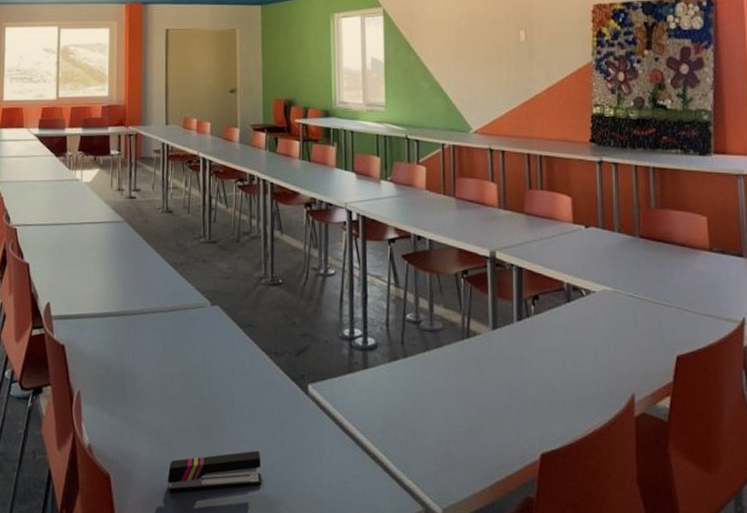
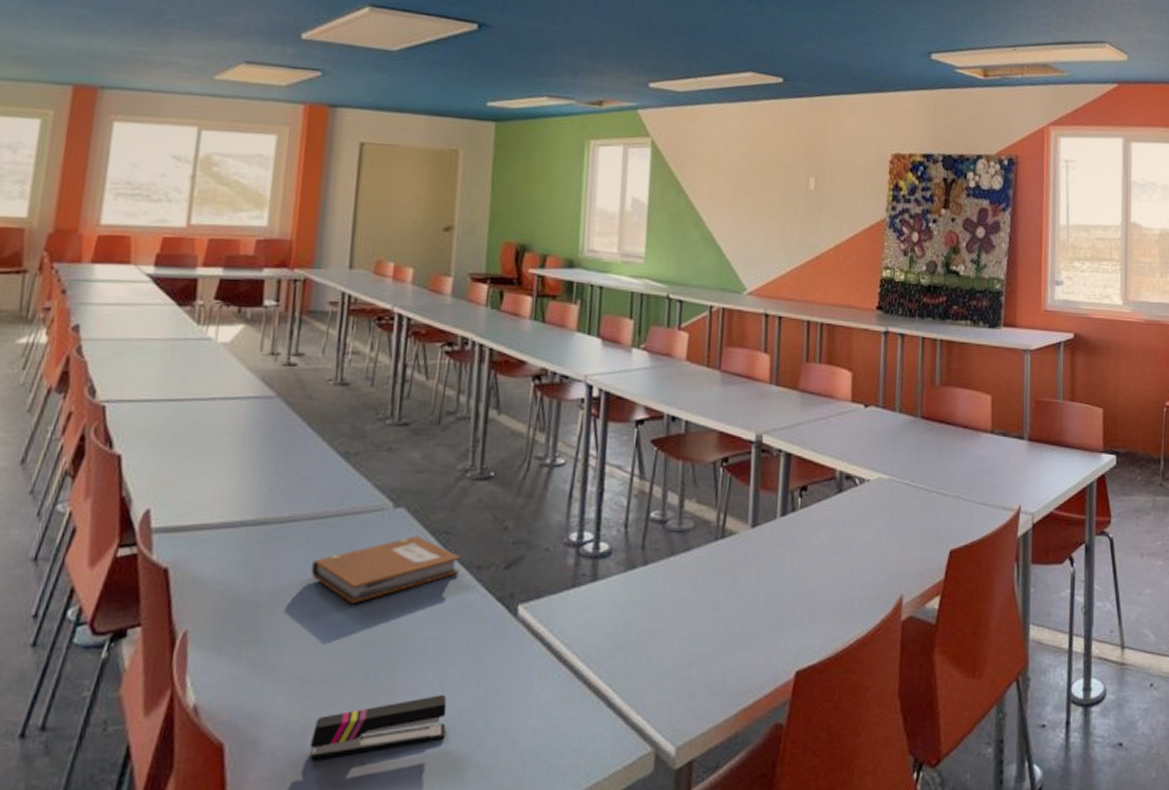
notebook: none [158,328,262,377] -> present [311,536,461,603]

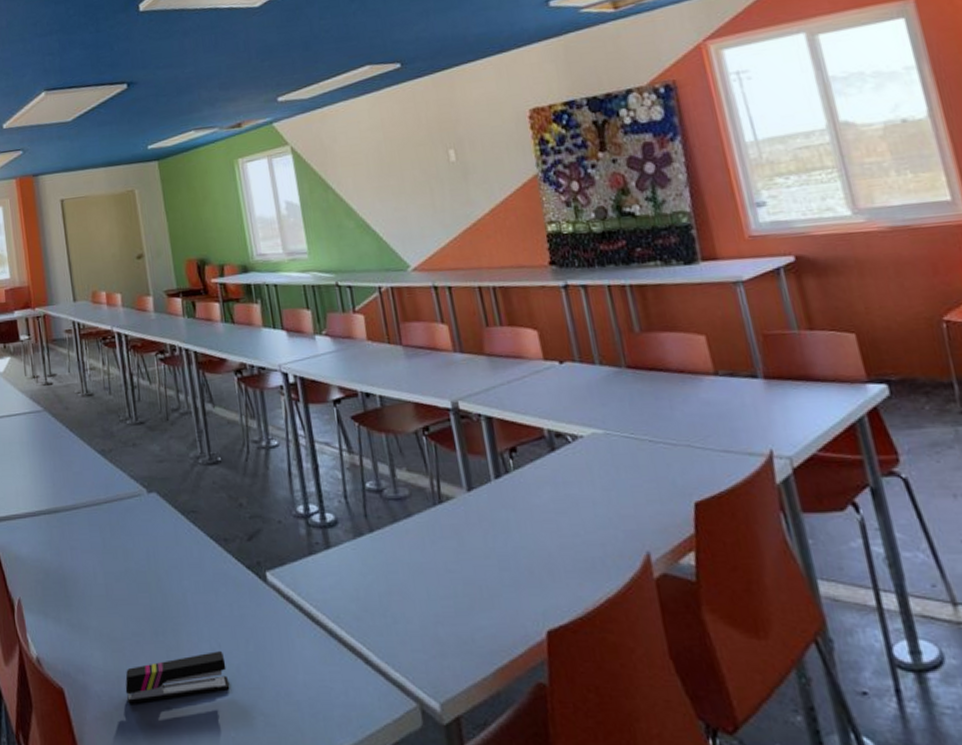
notebook: present [311,536,461,603] -> none [96,516,210,574]

